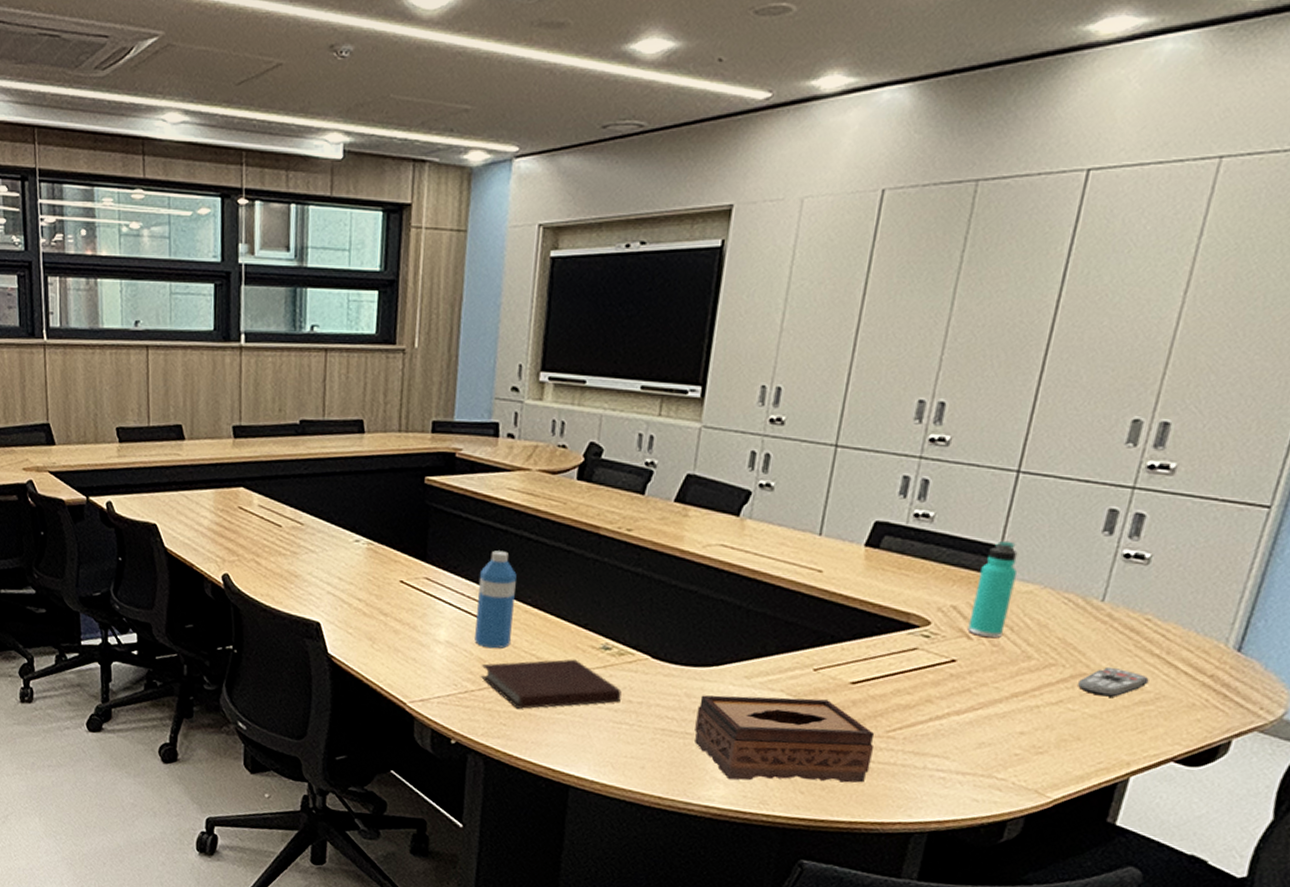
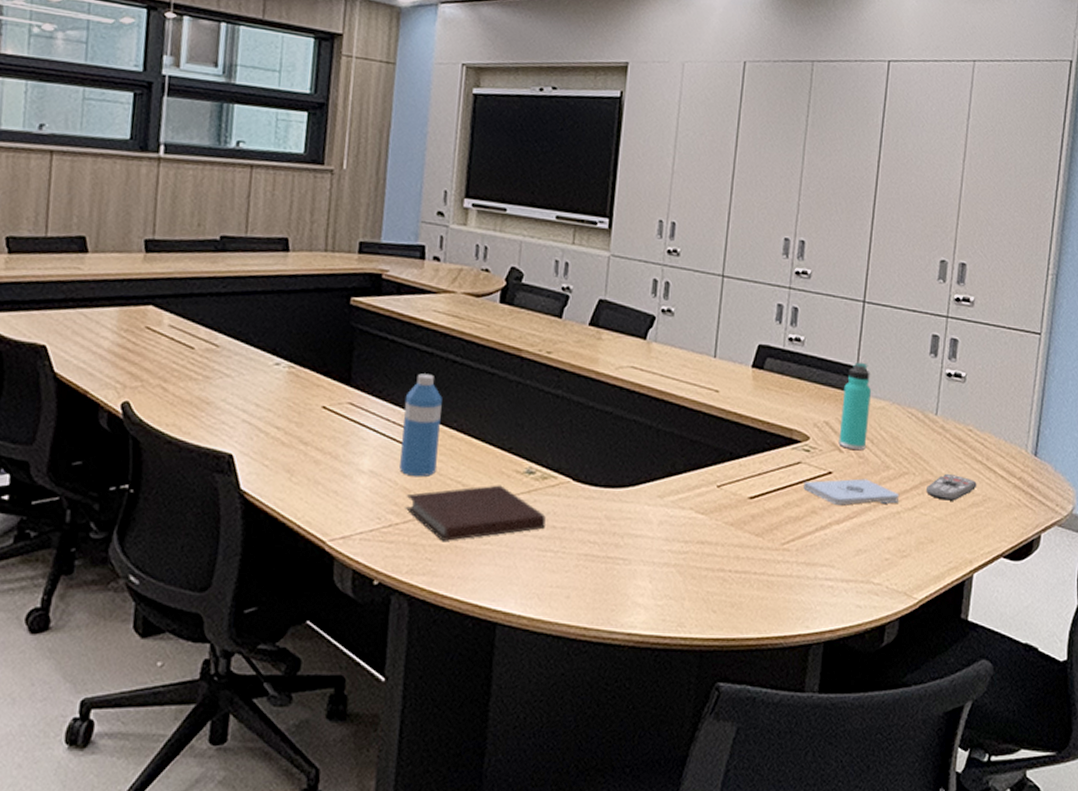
tissue box: present [695,695,875,783] -> none [615,515,773,604]
notepad: none [918,668,1042,697] -> present [804,478,900,506]

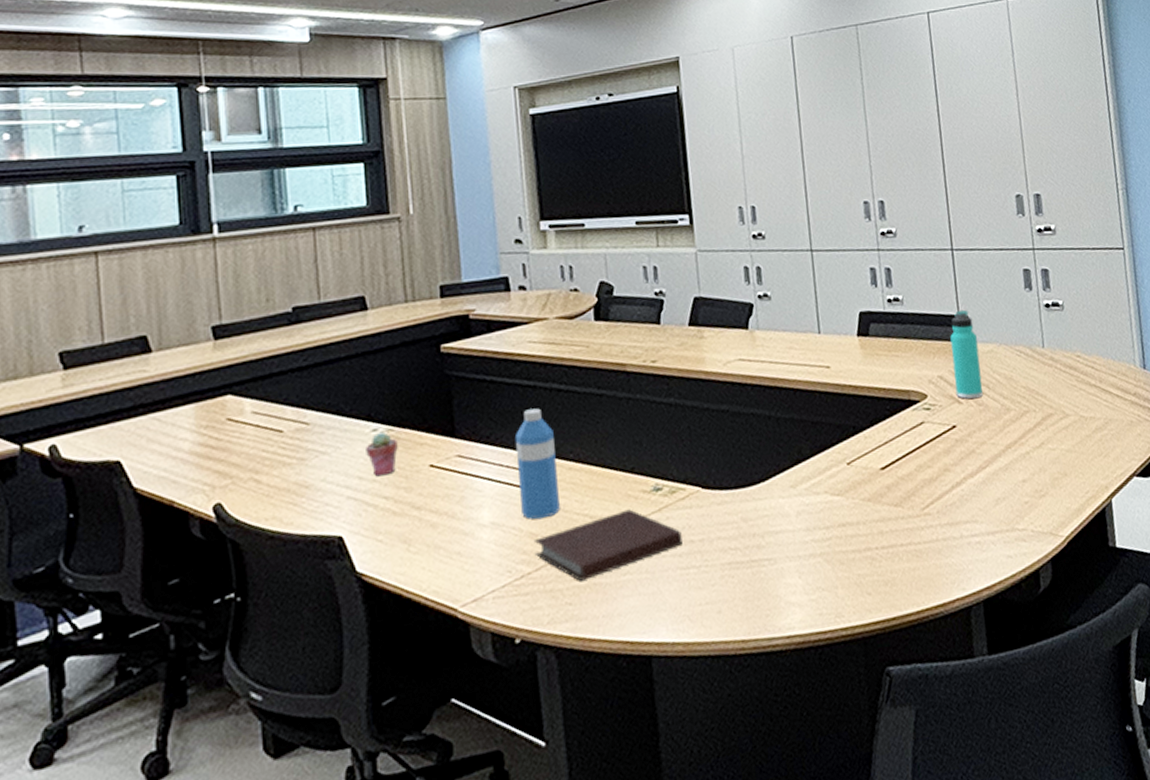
potted succulent: none [266,366,297,408] -> present [366,431,398,477]
notepad: present [804,478,900,506] -> none [931,425,1026,458]
remote control: present [926,473,977,501] -> none [1049,403,1096,431]

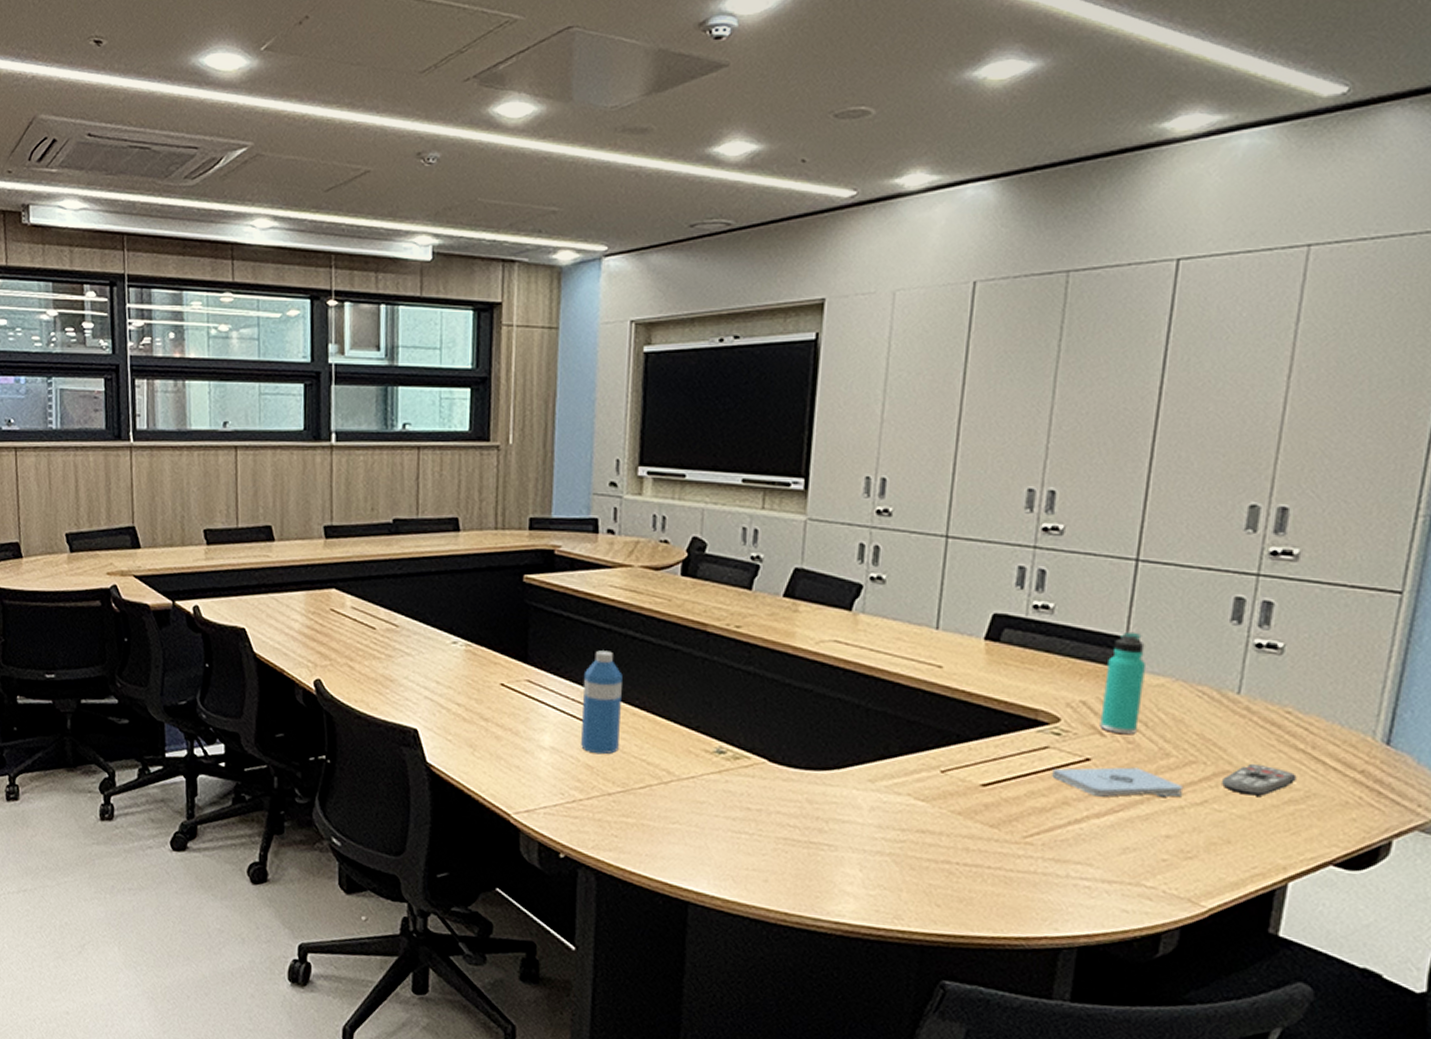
potted succulent: present [366,431,398,477] -> none [445,645,474,685]
notebook: present [533,509,683,581] -> none [588,764,739,819]
notepad: none [931,425,1026,458] -> present [1052,767,1184,797]
remote control: none [1049,403,1096,431] -> present [1222,763,1297,796]

